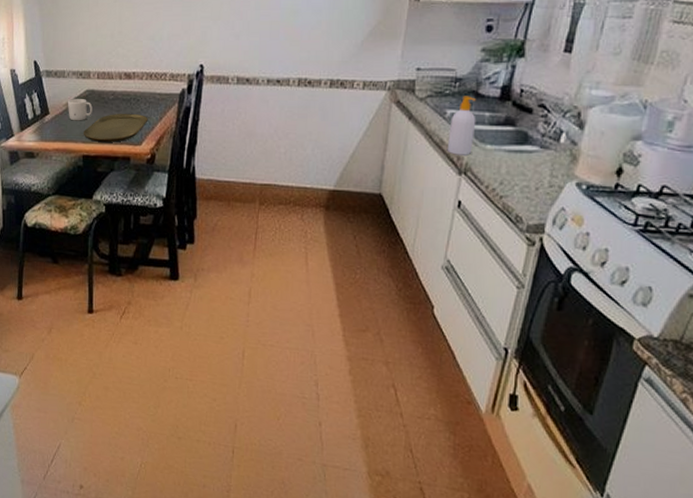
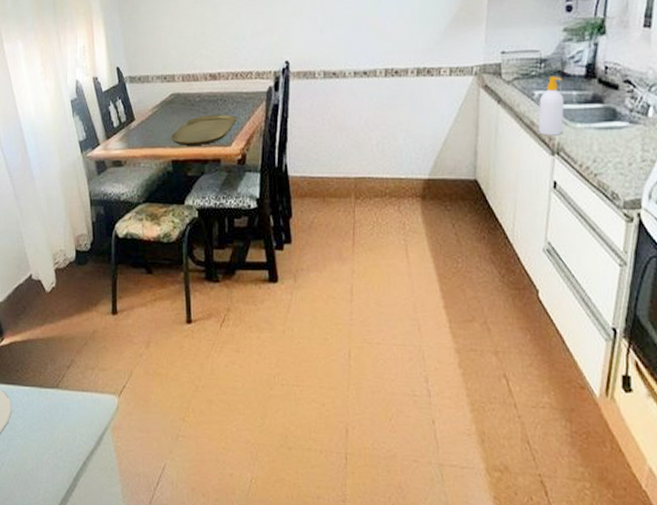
mug: present [67,99,93,121] -> none [153,103,179,126]

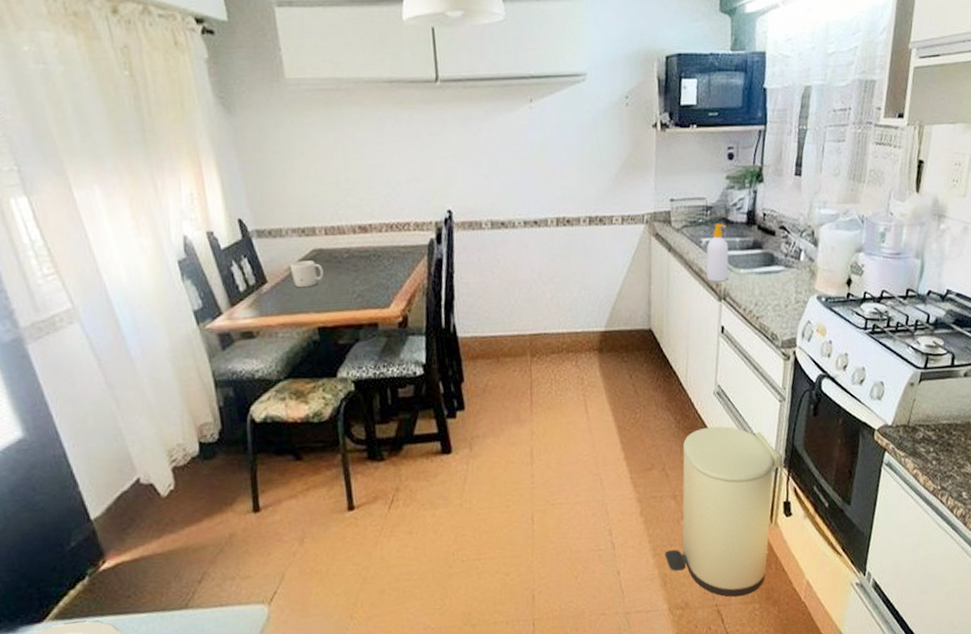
mug: none [153,103,179,126] -> present [289,260,324,288]
placemat: present [170,114,237,145] -> none [314,271,395,310]
pedal bin: none [483,284,621,470] -> present [664,426,782,597]

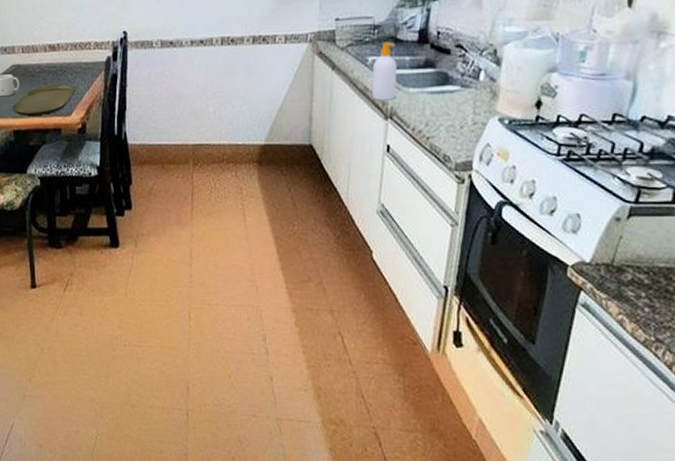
placemat: none [314,271,395,310] -> present [12,84,76,116]
pedal bin: present [664,426,782,597] -> none [319,245,453,422]

